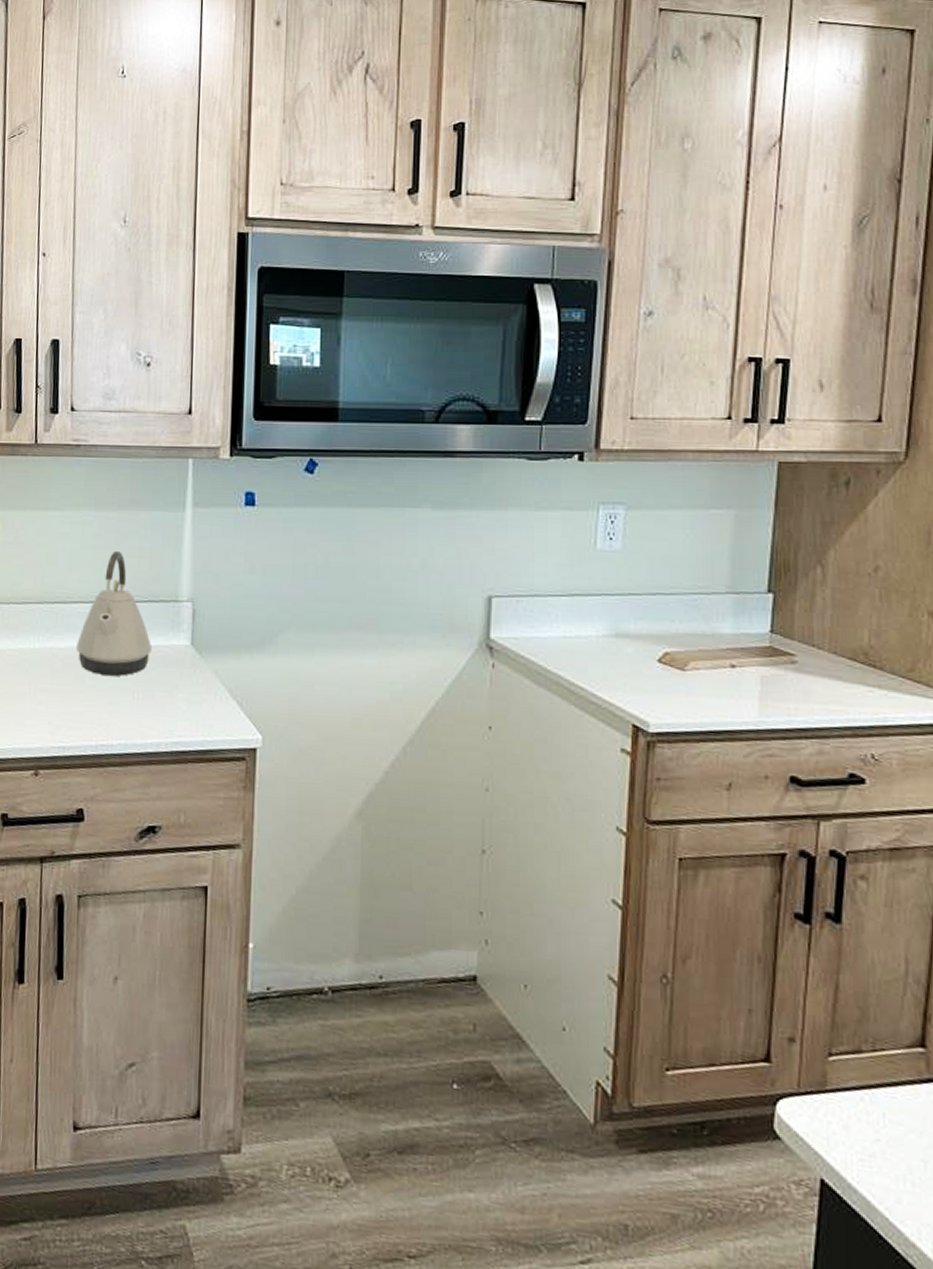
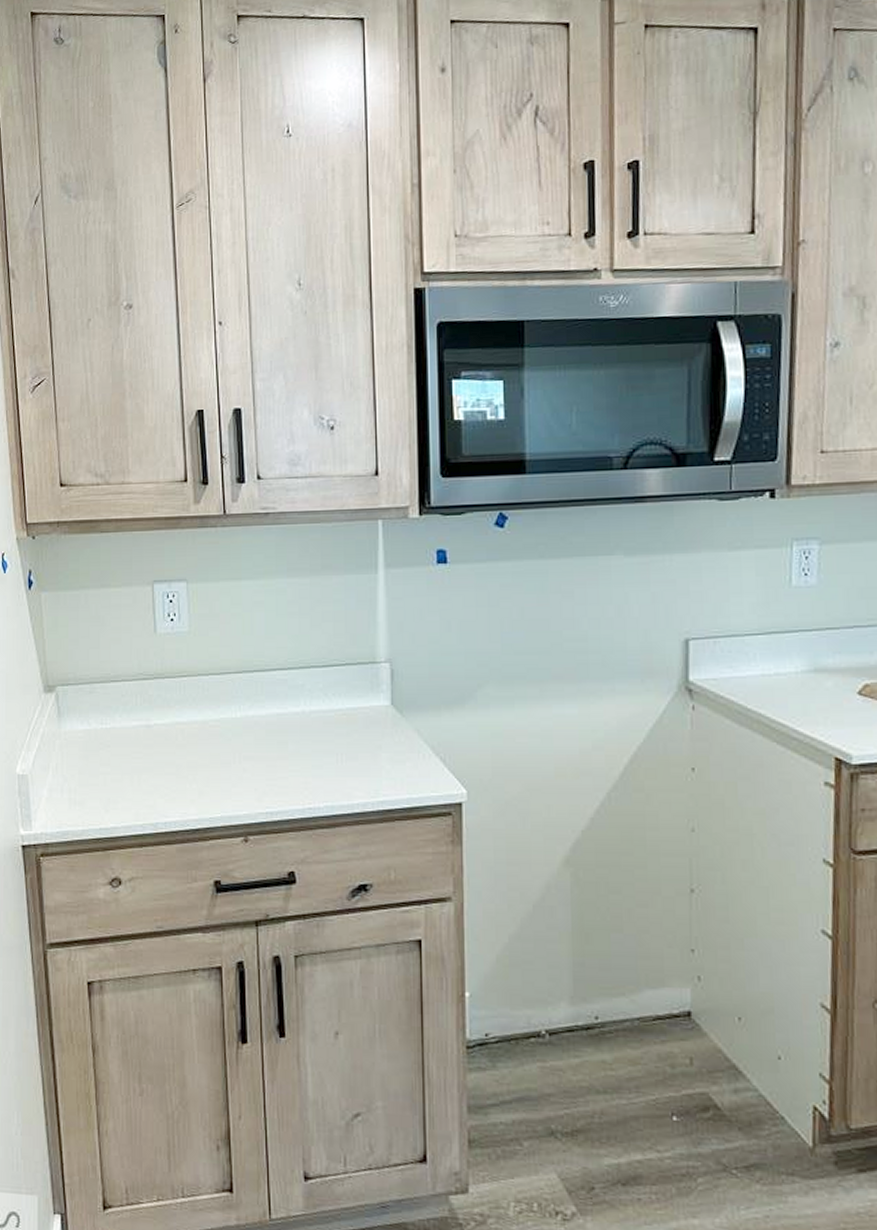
kettle: present [76,551,153,676] -> none [278,617,353,740]

